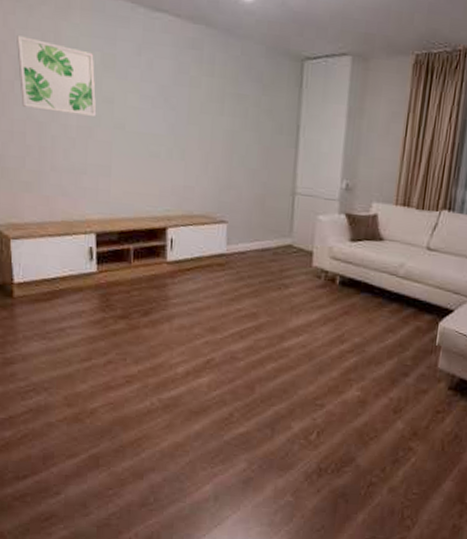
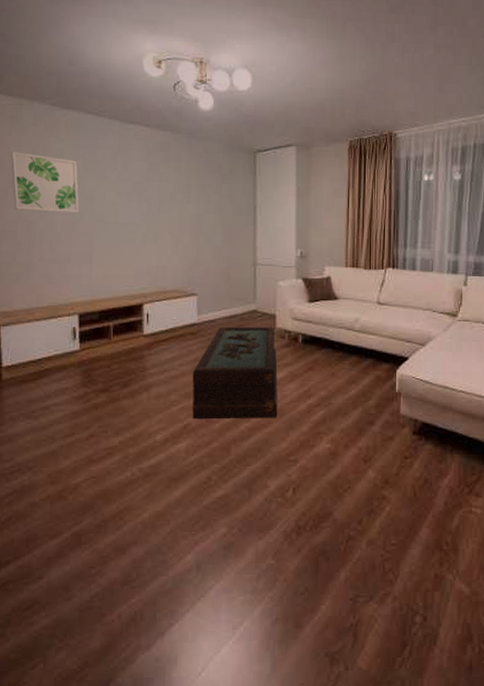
coffee table: none [216,260,311,361] -> present [192,326,278,420]

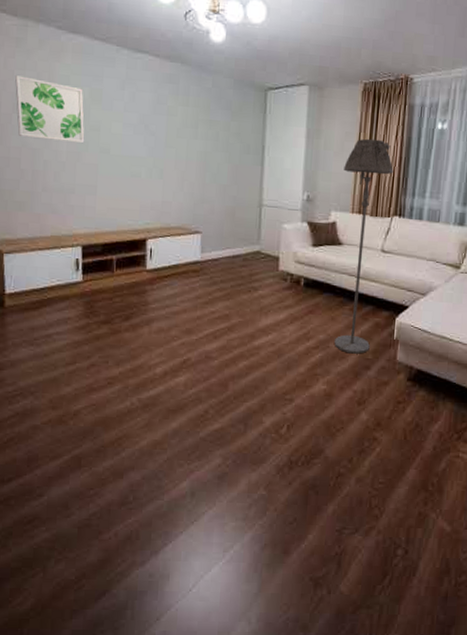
coffee table: present [192,326,278,420] -> none [192,266,278,358]
floor lamp: none [335,193,384,409] -> present [334,138,394,354]

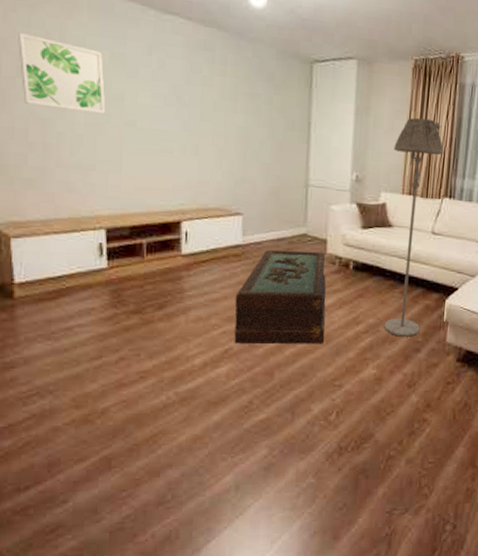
coffee table: none [192,266,278,358] -> present [234,249,326,345]

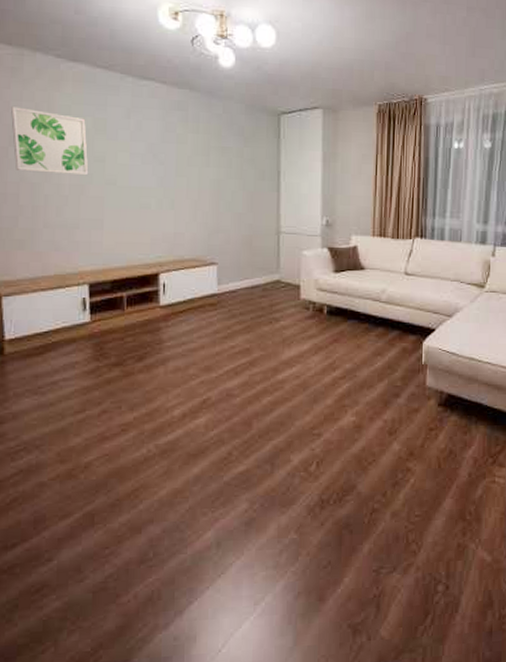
coffee table: present [234,249,326,345] -> none [212,297,302,394]
floor lamp: present [384,117,444,337] -> none [362,160,412,382]

